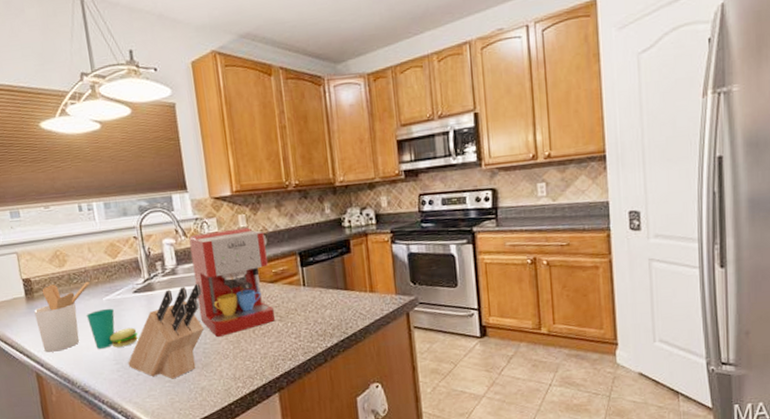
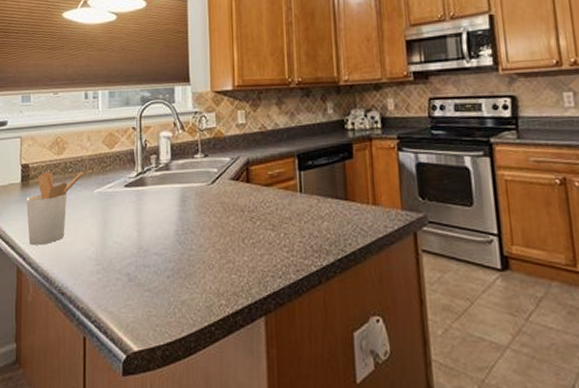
cup: present [86,308,138,349] -> none [75,201,124,246]
knife block: present [128,284,204,379] -> none [109,182,193,288]
coffee maker: present [189,227,275,337] -> none [186,124,267,243]

